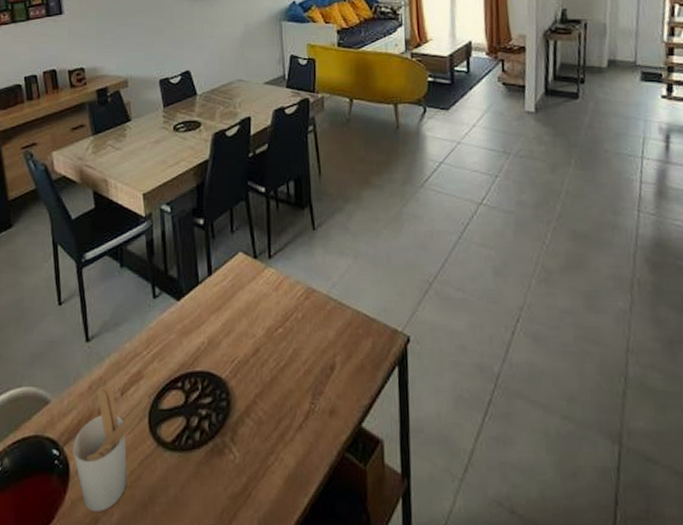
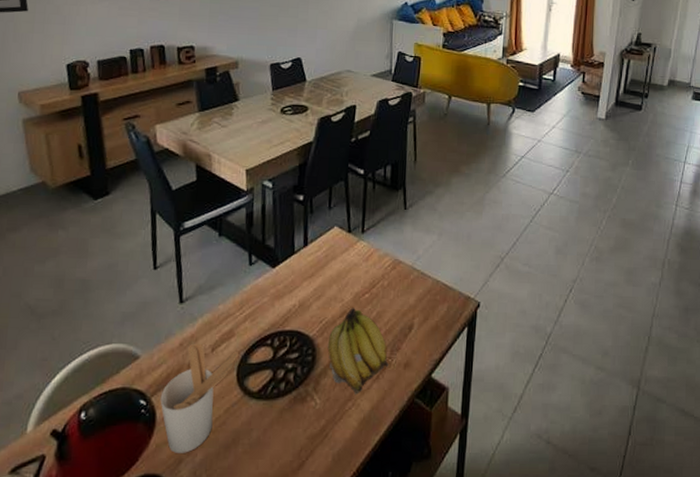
fruit: none [242,345,312,447] -> present [327,308,389,394]

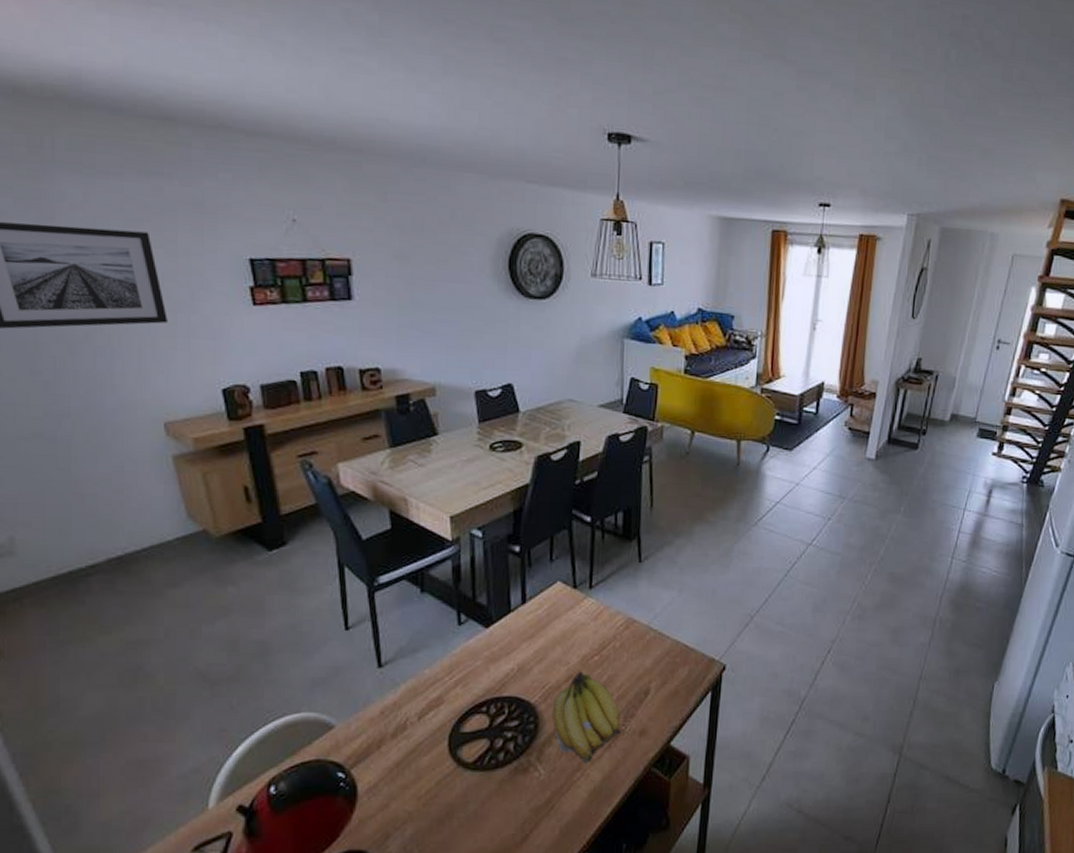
utensil holder: present [160,343,238,453] -> none [361,711,449,828]

